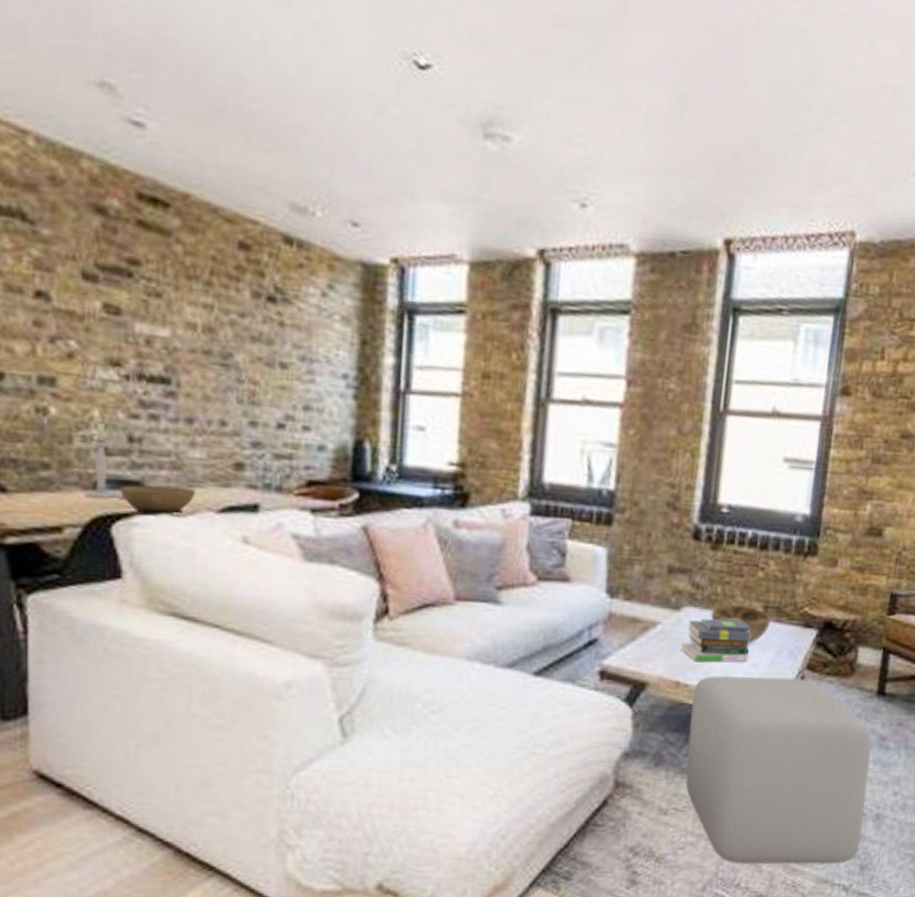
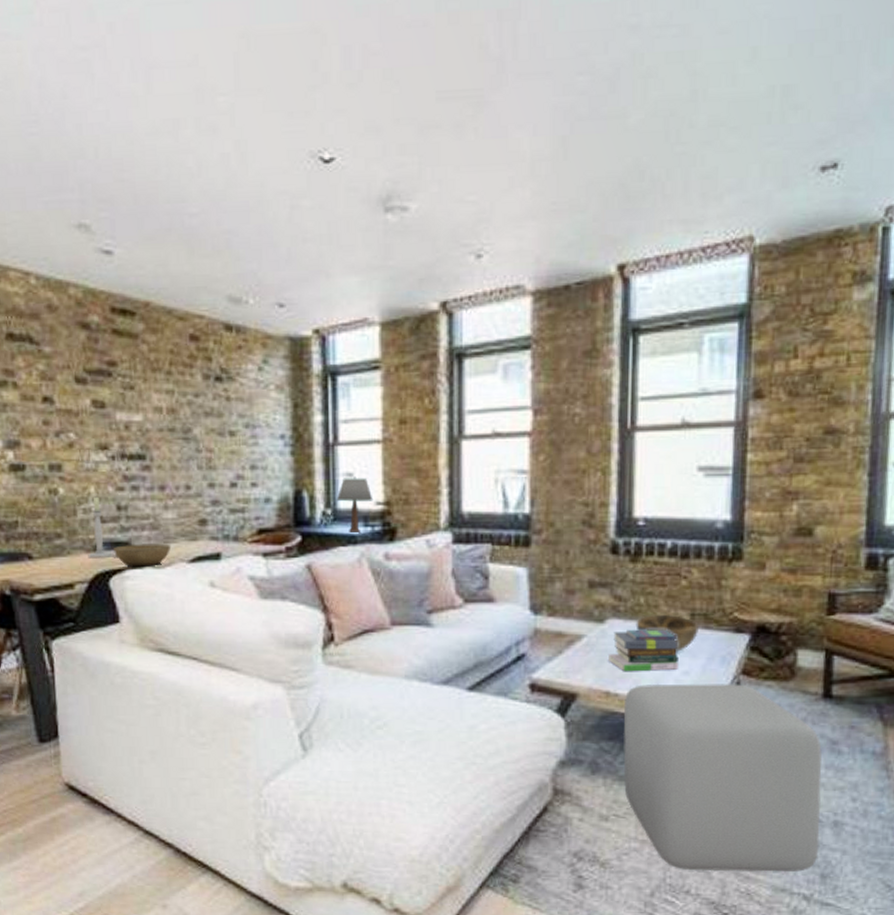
table lamp: none [403,431,446,494] -> present [336,476,374,532]

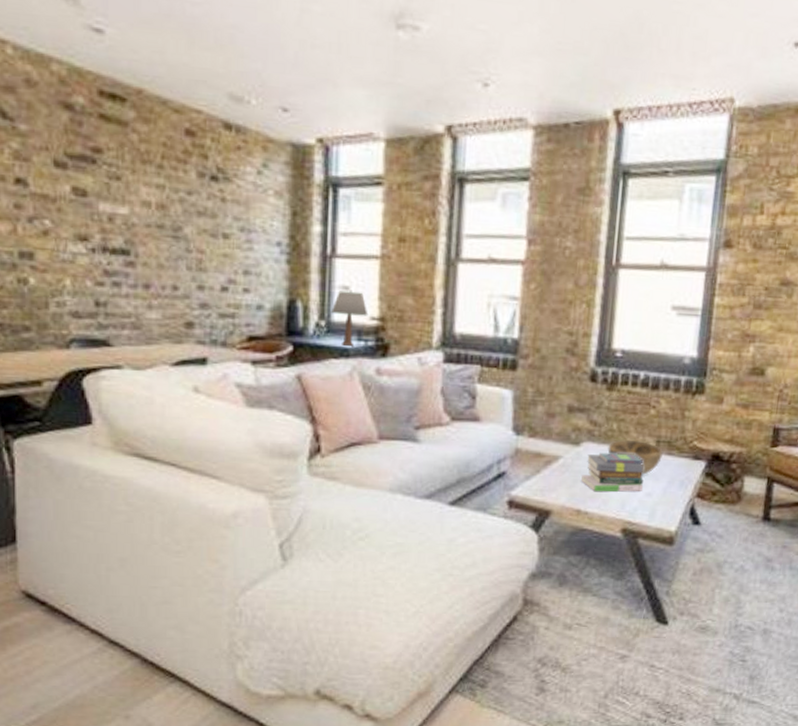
candlestick: present [88,496,118,559] -> none [59,290,94,357]
bowl: present [113,543,172,567] -> none [89,342,154,367]
pouf: present [623,684,822,872] -> none [587,504,759,675]

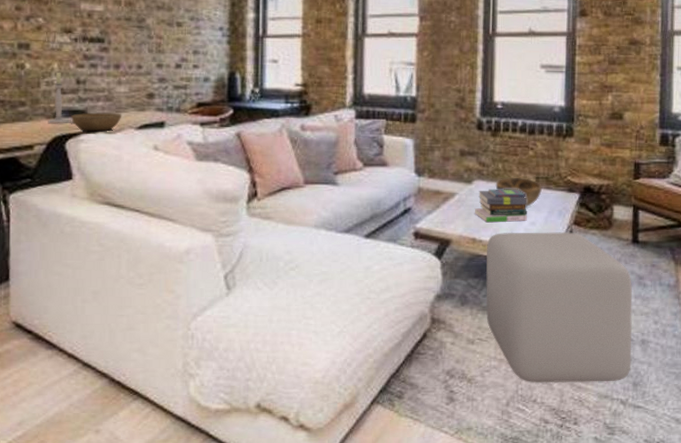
candlestick: none [59,290,94,357] -> present [48,72,75,124]
bowl: none [89,342,154,367] -> present [71,112,122,132]
table lamp: present [330,290,368,346] -> none [263,63,293,108]
pouf: none [587,504,759,675] -> present [486,232,633,382]

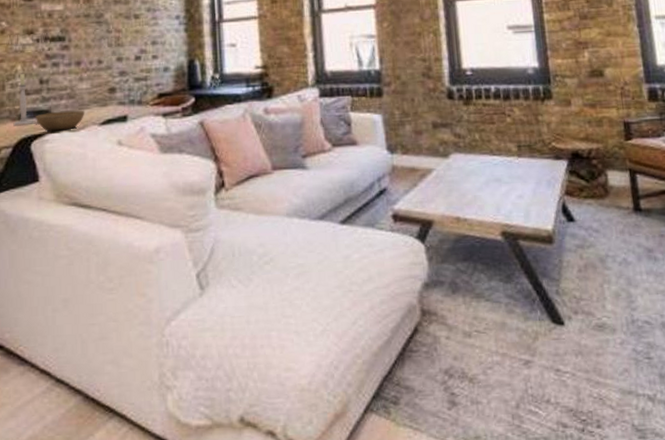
books: present [475,189,527,223] -> none [455,160,513,199]
pouf: present [486,232,633,382] -> none [472,204,654,379]
decorative bowl: present [495,178,542,207] -> none [474,148,526,179]

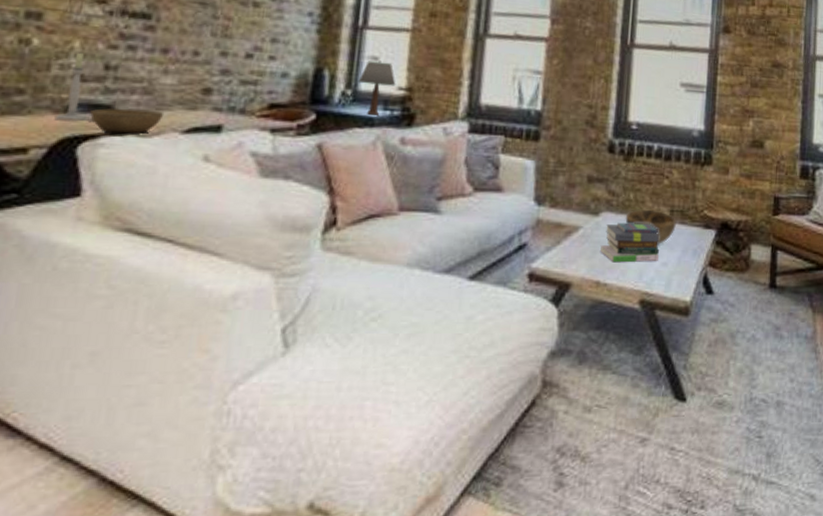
table lamp: none [222,46,253,93] -> present [358,60,396,115]
books: none [455,160,513,199] -> present [600,222,660,263]
decorative bowl: none [474,148,526,179] -> present [625,210,676,244]

